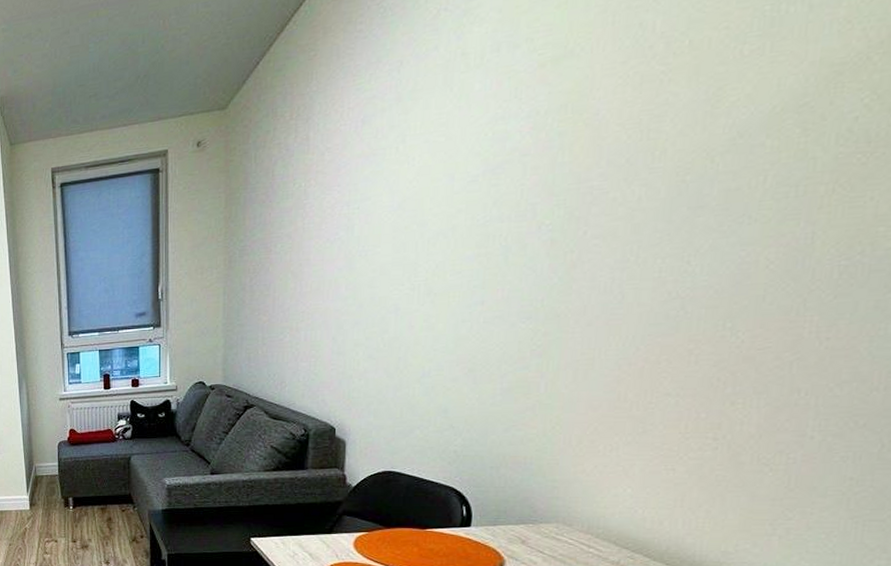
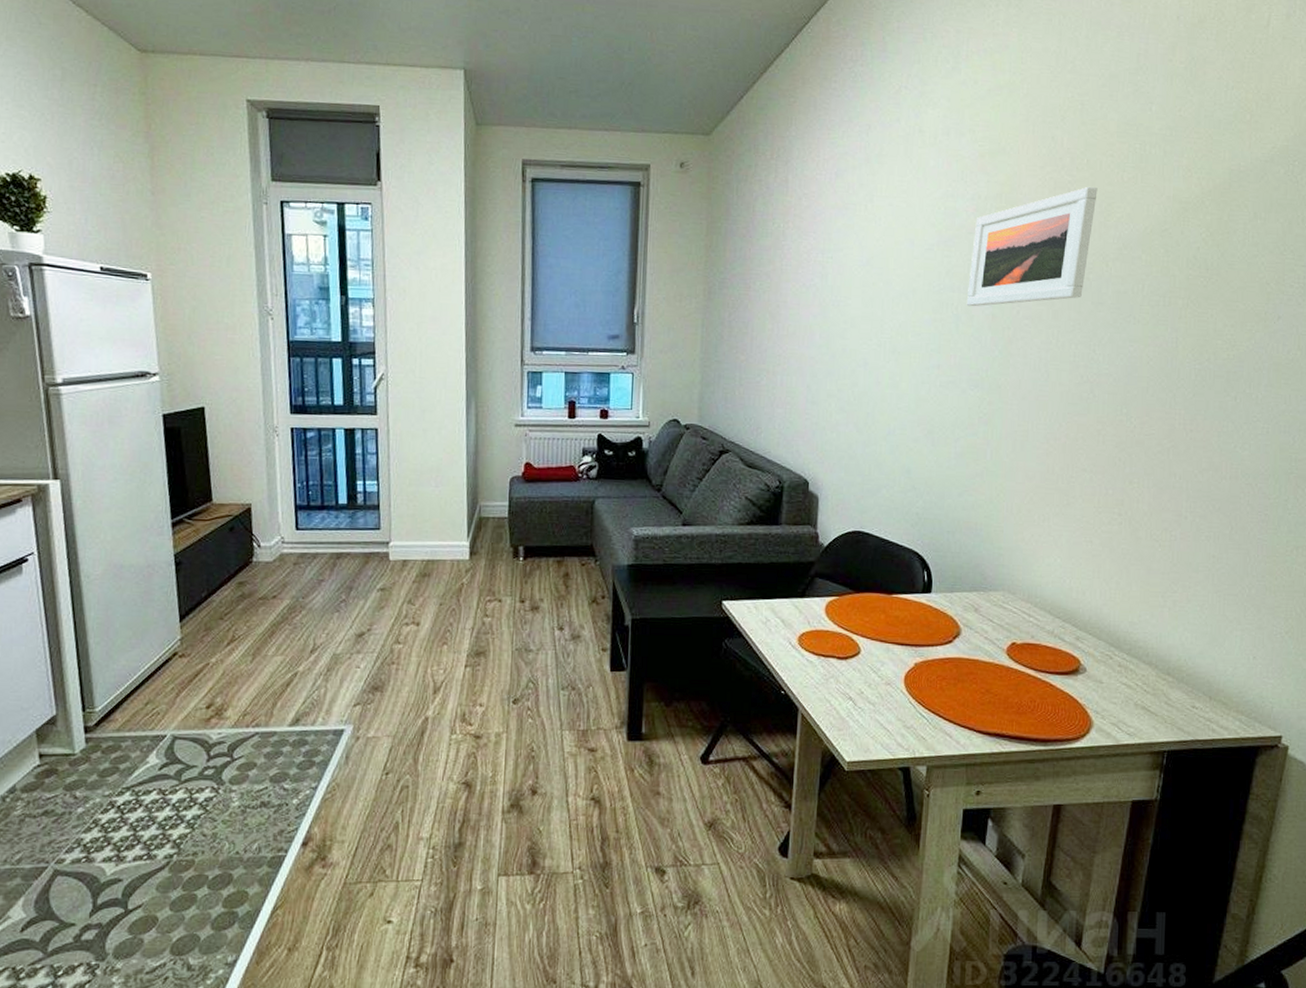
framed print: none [518,70,703,235] -> present [966,186,1098,307]

